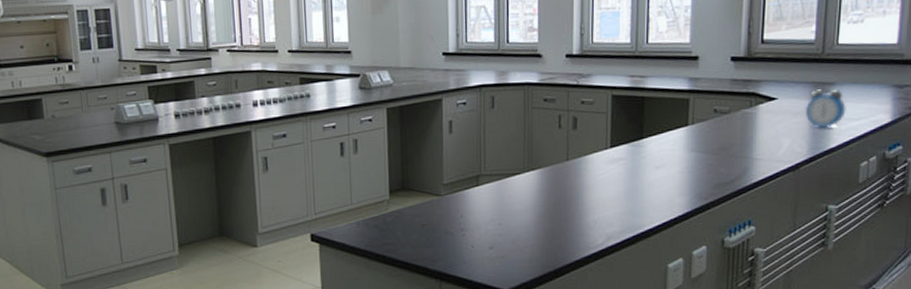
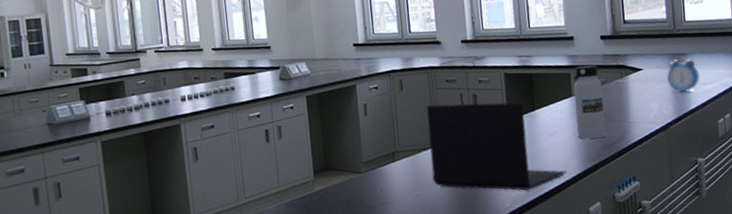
laptop: none [518,126,672,227] -> present [426,102,567,191]
water bottle: none [689,91,725,175] -> present [573,65,606,139]

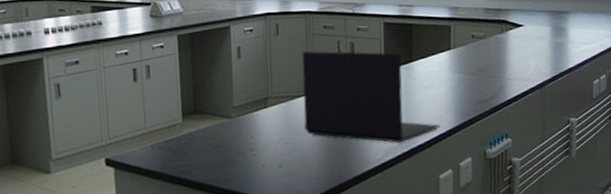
water bottle: present [573,65,606,139] -> none [453,19,482,94]
alarm clock: present [667,58,700,92] -> none [547,17,579,51]

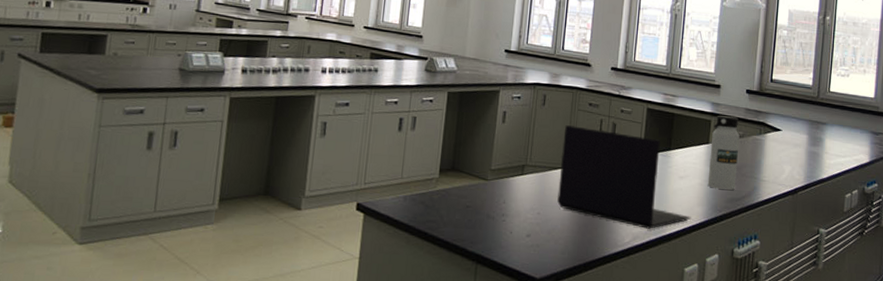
water bottle: none [453,19,482,94] -> present [707,116,740,190]

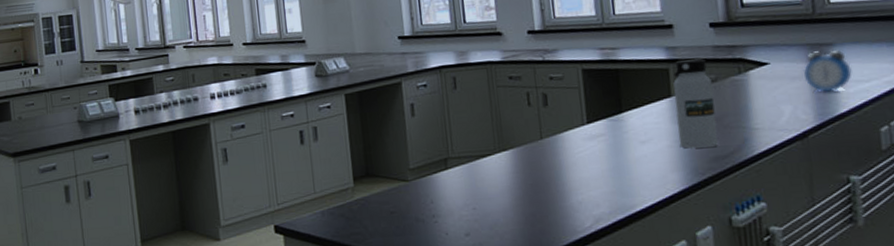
laptop: present [557,125,691,229] -> none [484,103,666,208]
alarm clock: none [804,127,835,161] -> present [804,49,852,92]

